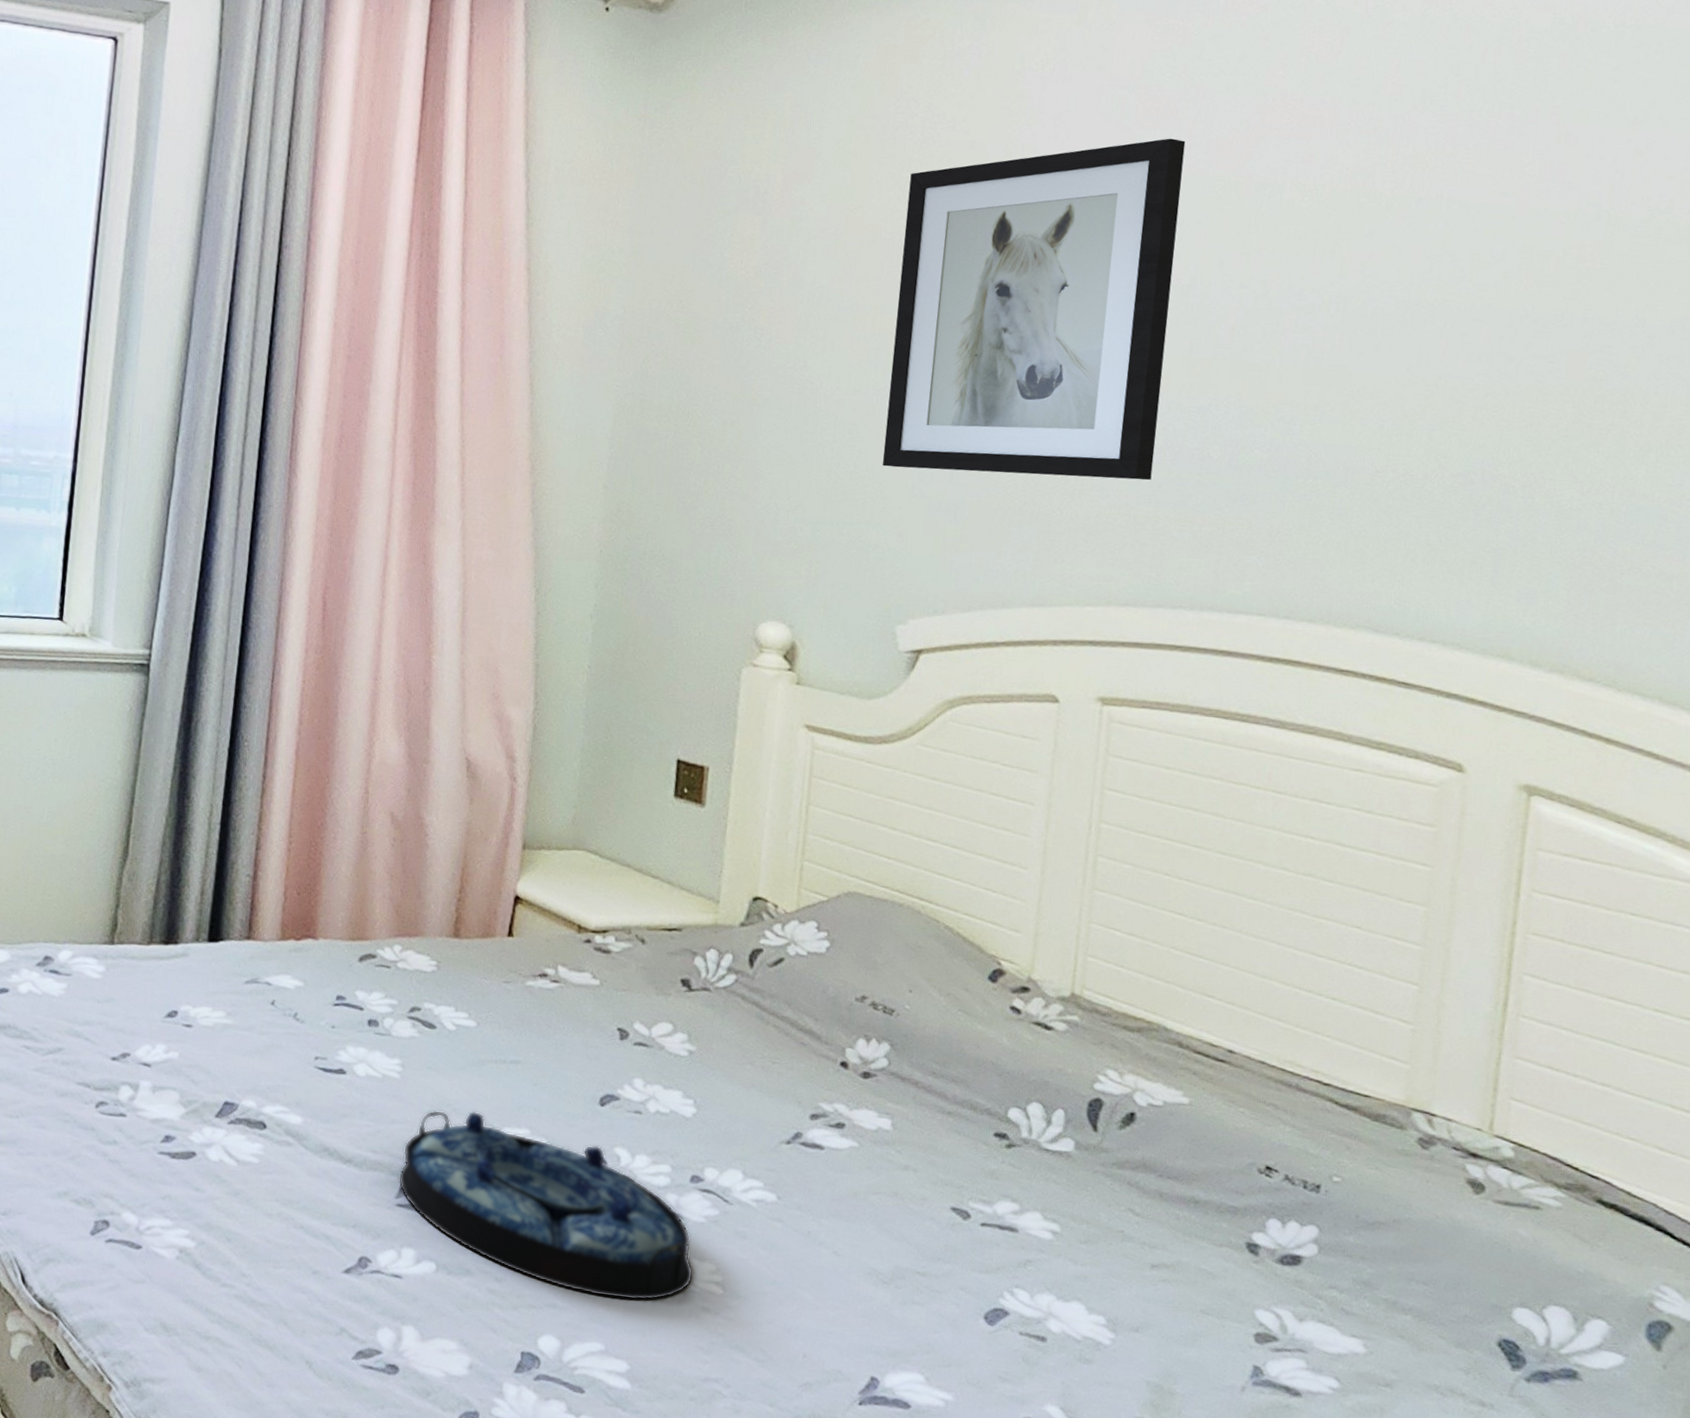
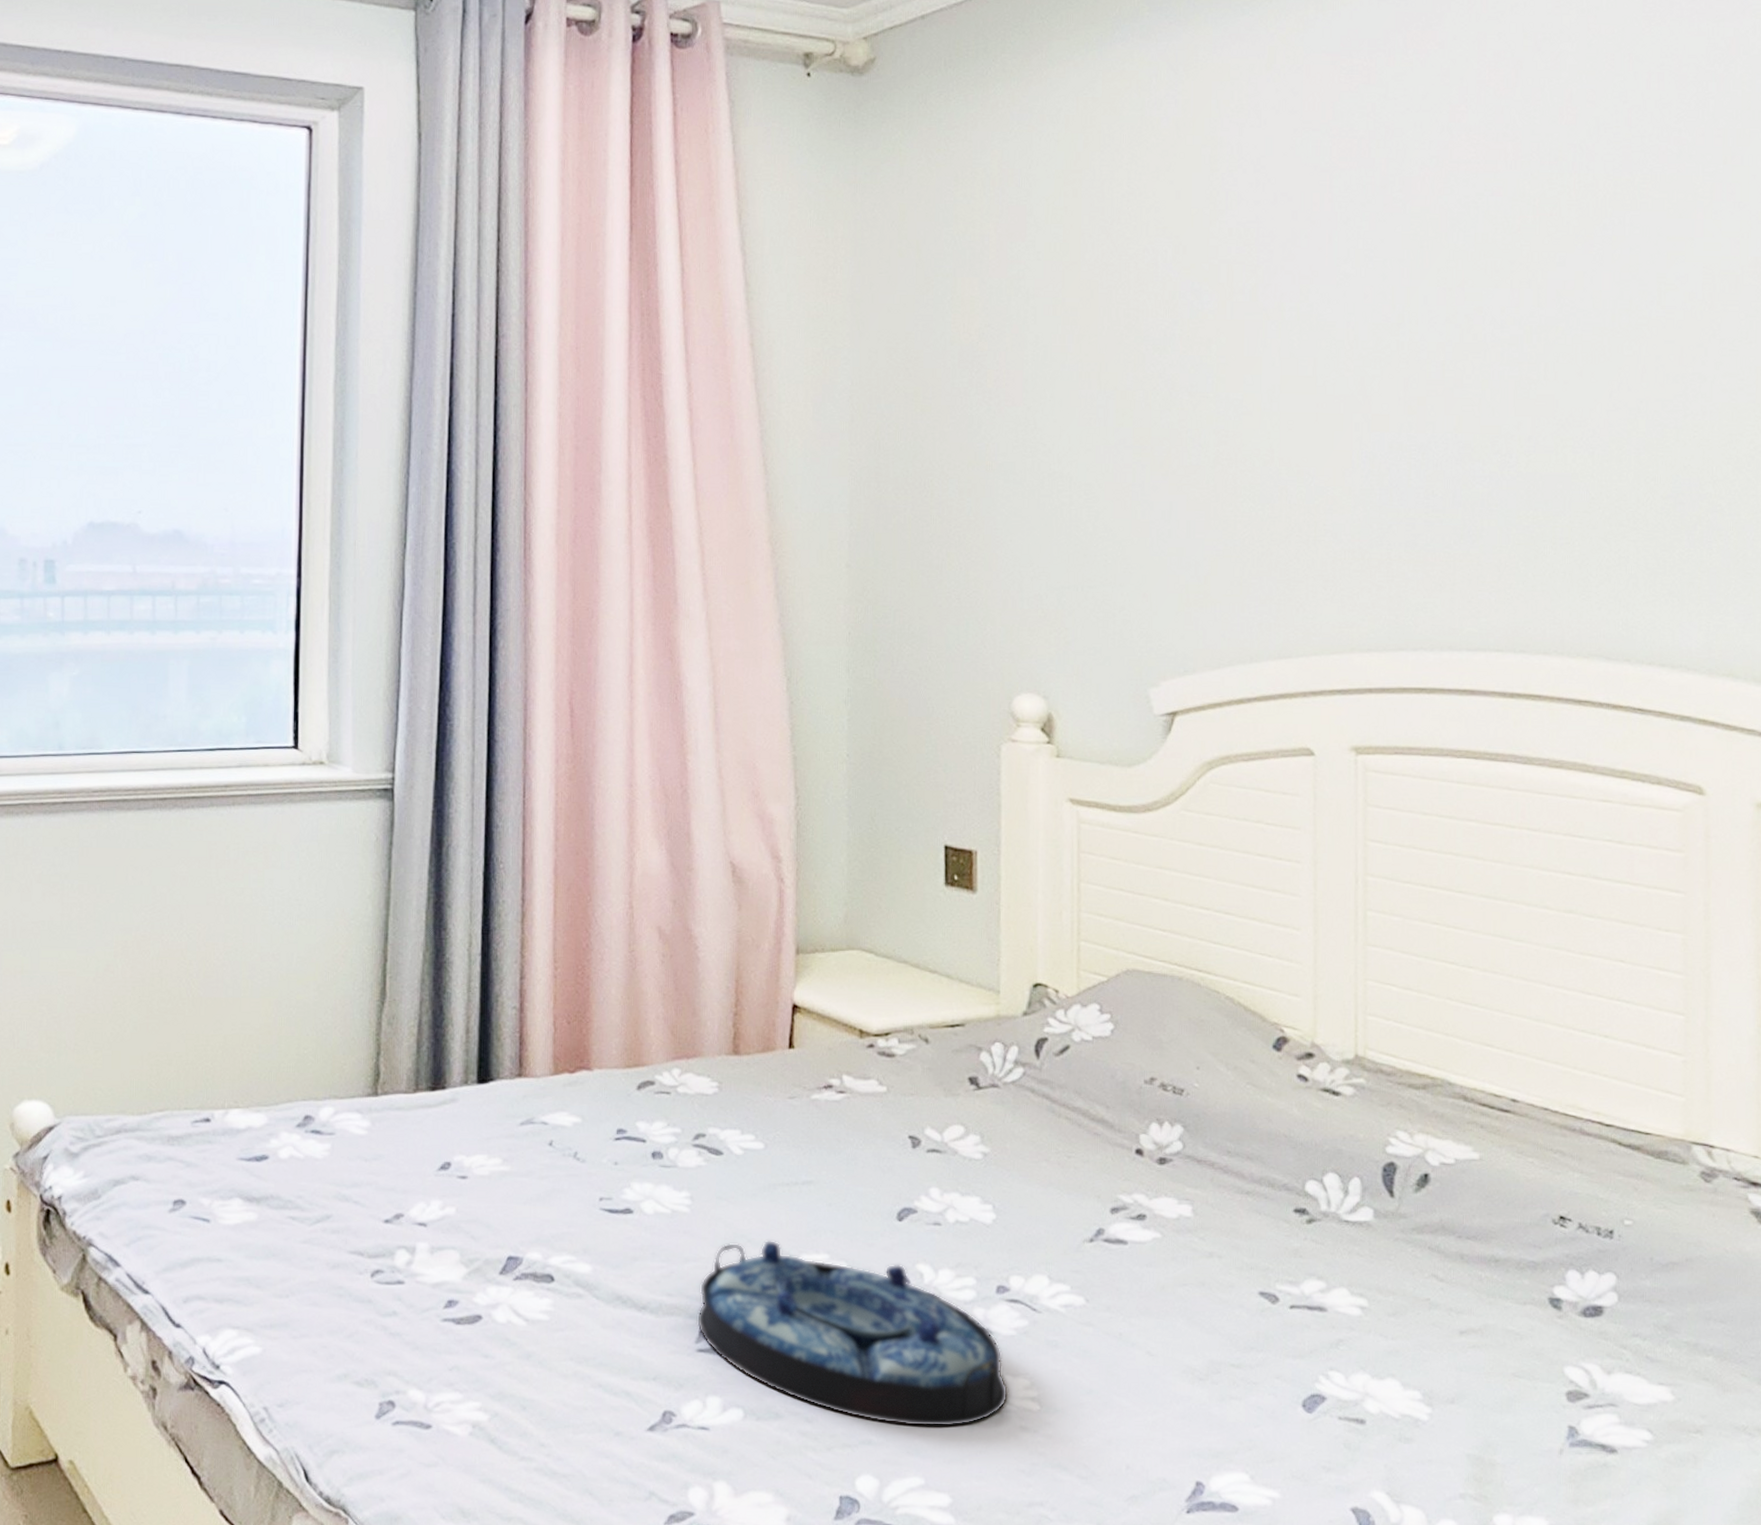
wall art: present [882,138,1186,481] -> none [1120,178,1382,526]

